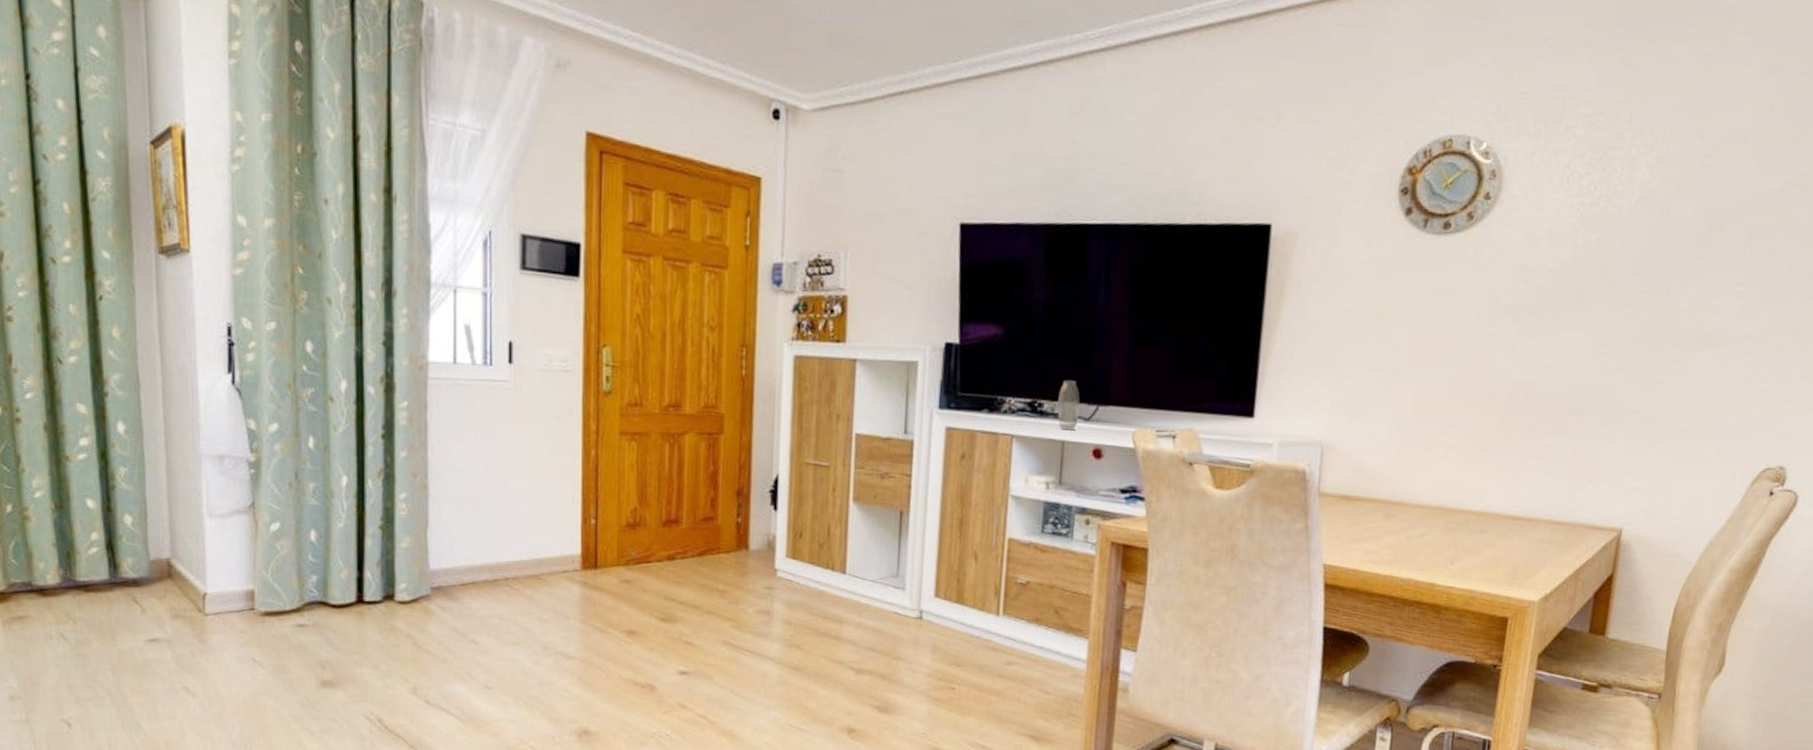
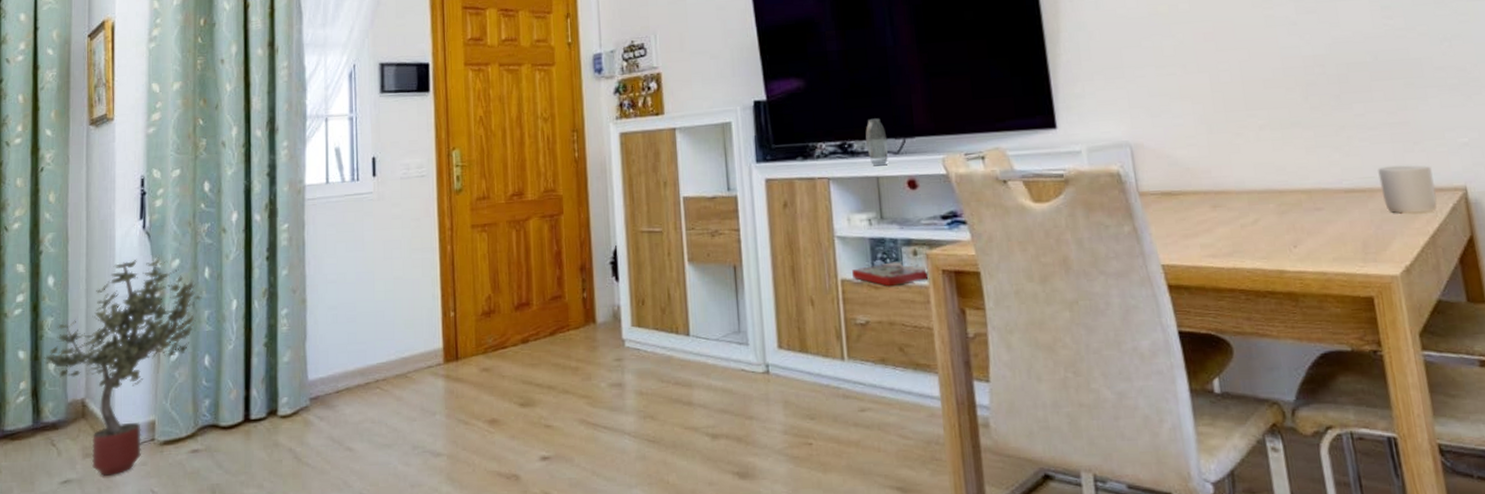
potted tree: none [118,416,306,640] -> present [44,257,202,476]
decorative box: none [1021,528,1098,552] -> present [852,261,930,287]
mug: none [1544,499,1597,548] -> present [1378,164,1437,214]

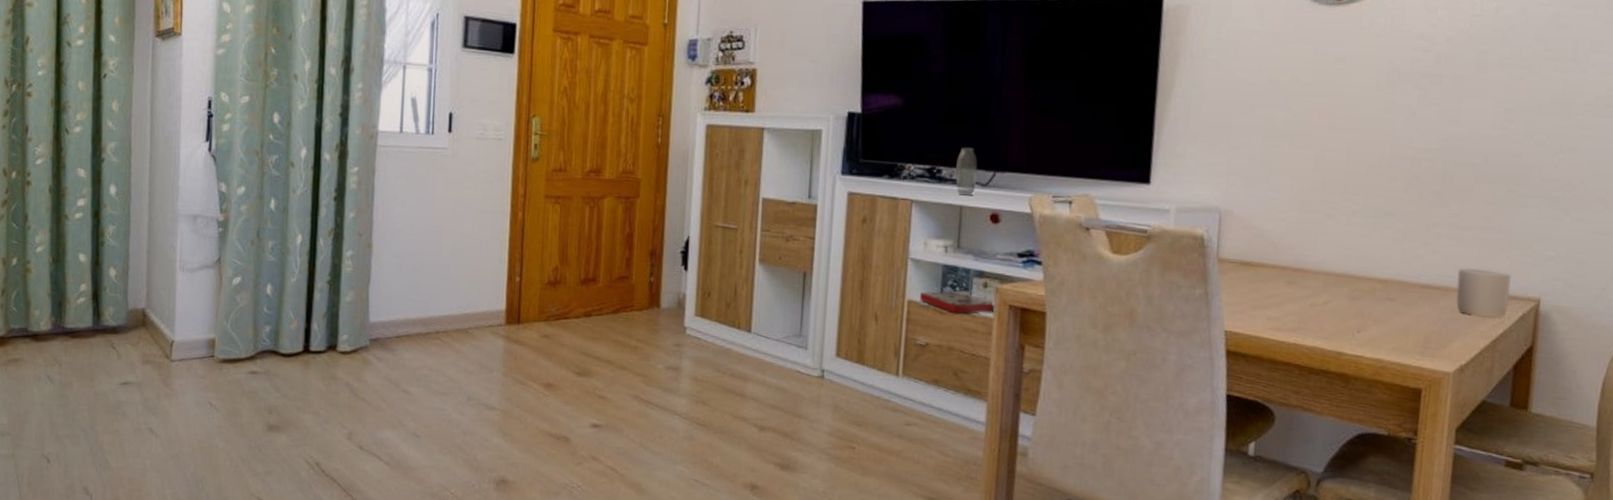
potted tree: present [44,257,202,476] -> none [105,180,267,384]

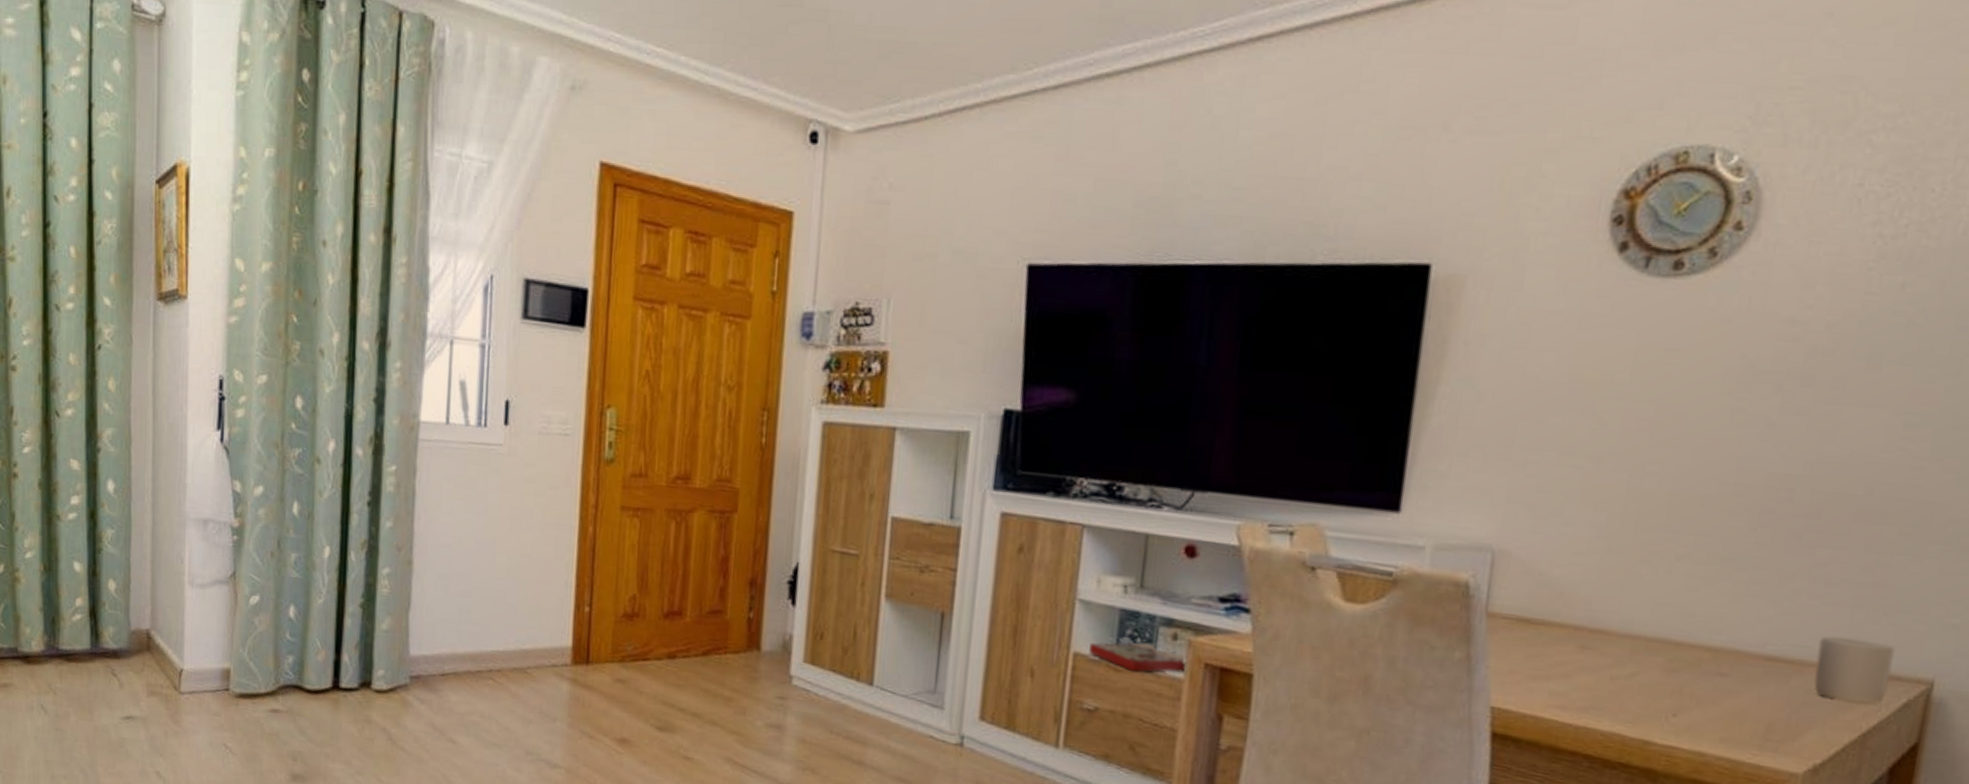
vase: present [955,147,978,196] -> none [1141,457,1172,522]

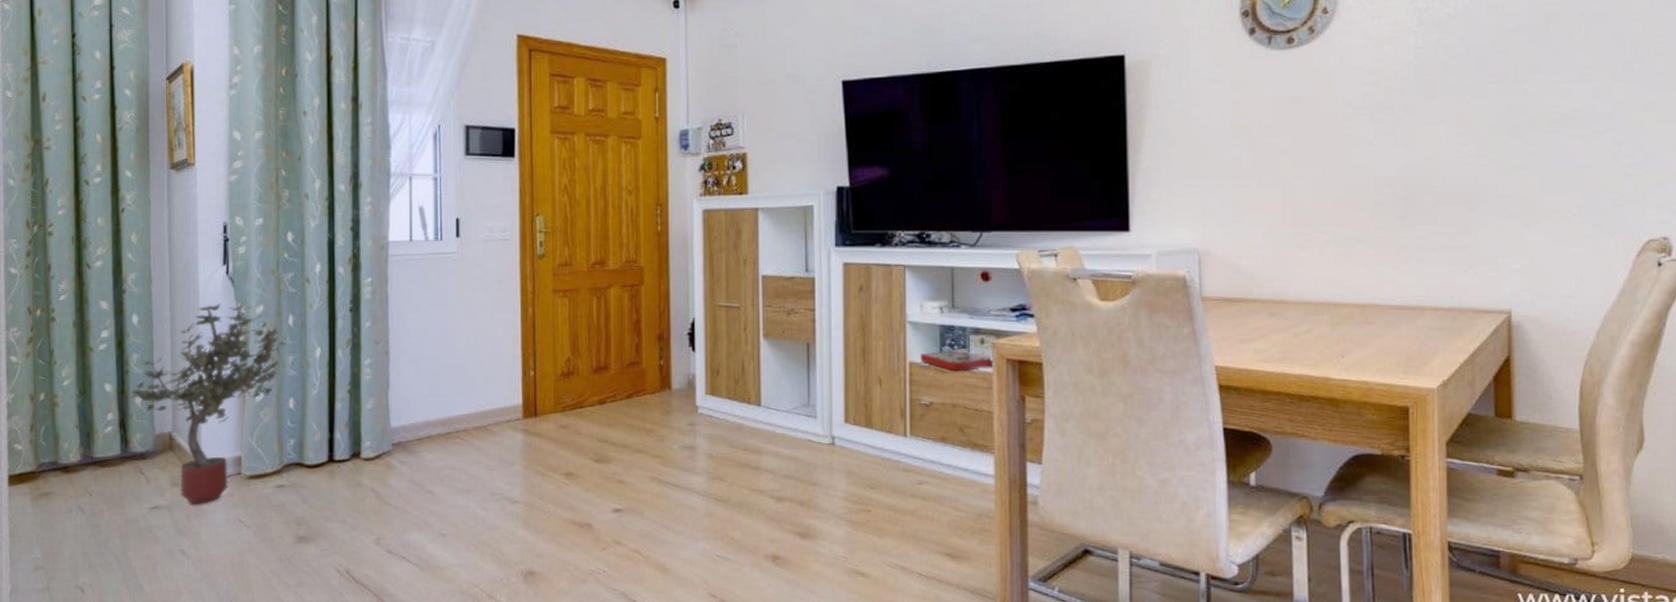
potted tree: none [103,477,289,720] -> present [130,302,286,504]
mug: present [1813,635,1895,705] -> none [1431,287,1481,332]

